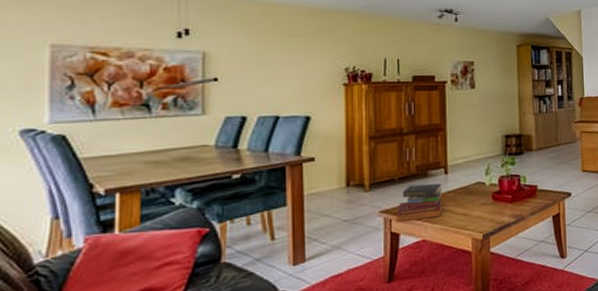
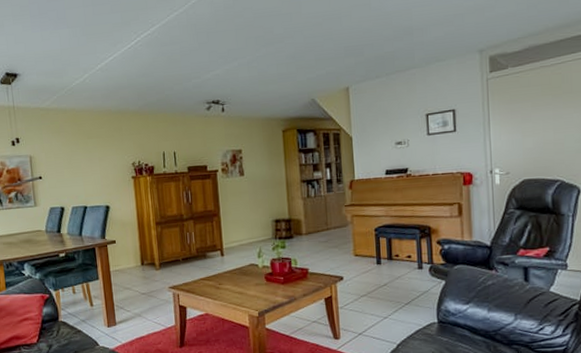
books: present [397,183,443,222] -> none [183,264,221,296]

